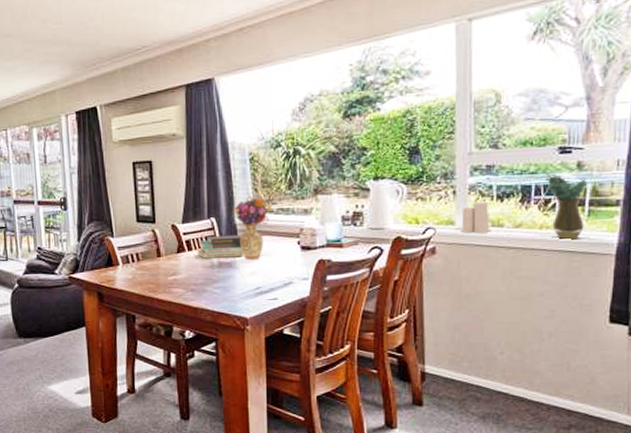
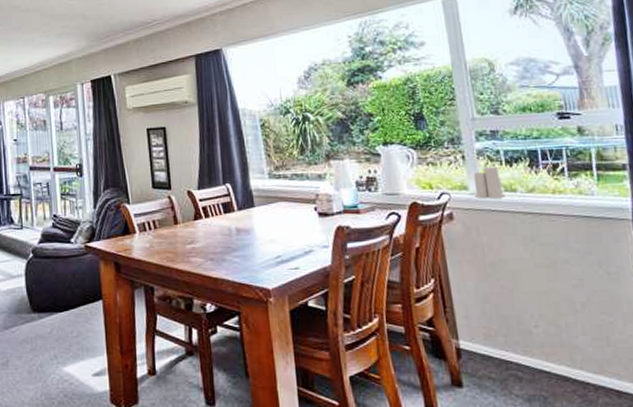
books: present [197,234,243,259] -> none [214,201,261,226]
flower arrangement: present [233,194,272,261] -> none [248,159,286,228]
vase: present [545,173,587,240] -> none [549,138,597,205]

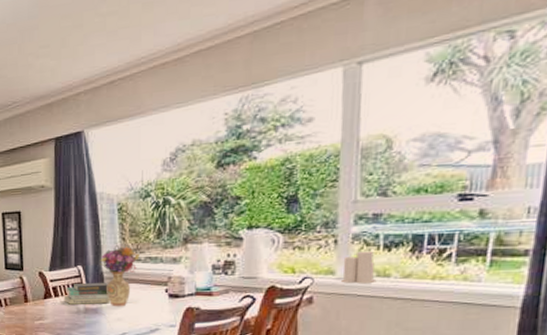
books: none [214,201,261,226] -> present [63,282,109,304]
flower arrangement: none [248,159,286,228] -> present [100,243,140,307]

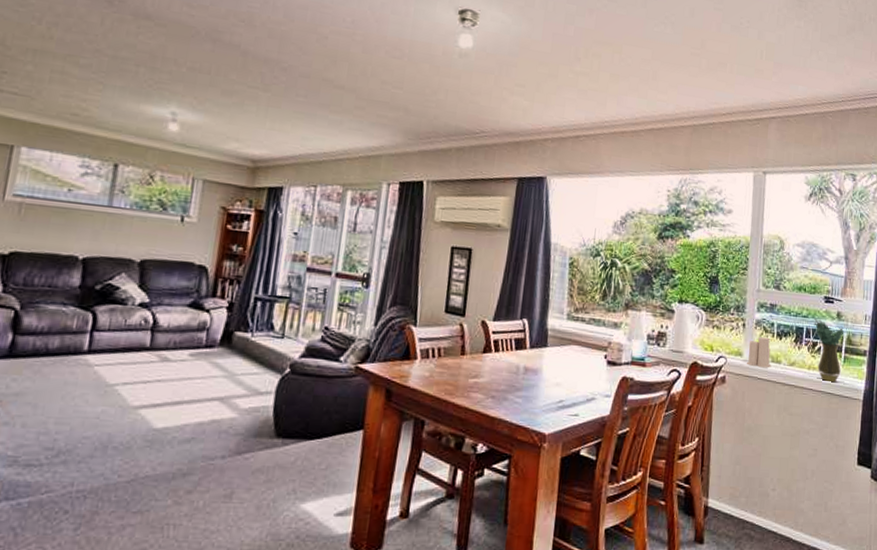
books: present [63,282,109,304] -> none [503,338,551,366]
flower arrangement: present [100,243,140,307] -> none [546,299,585,371]
vase: none [440,222,490,291] -> present [814,319,844,383]

